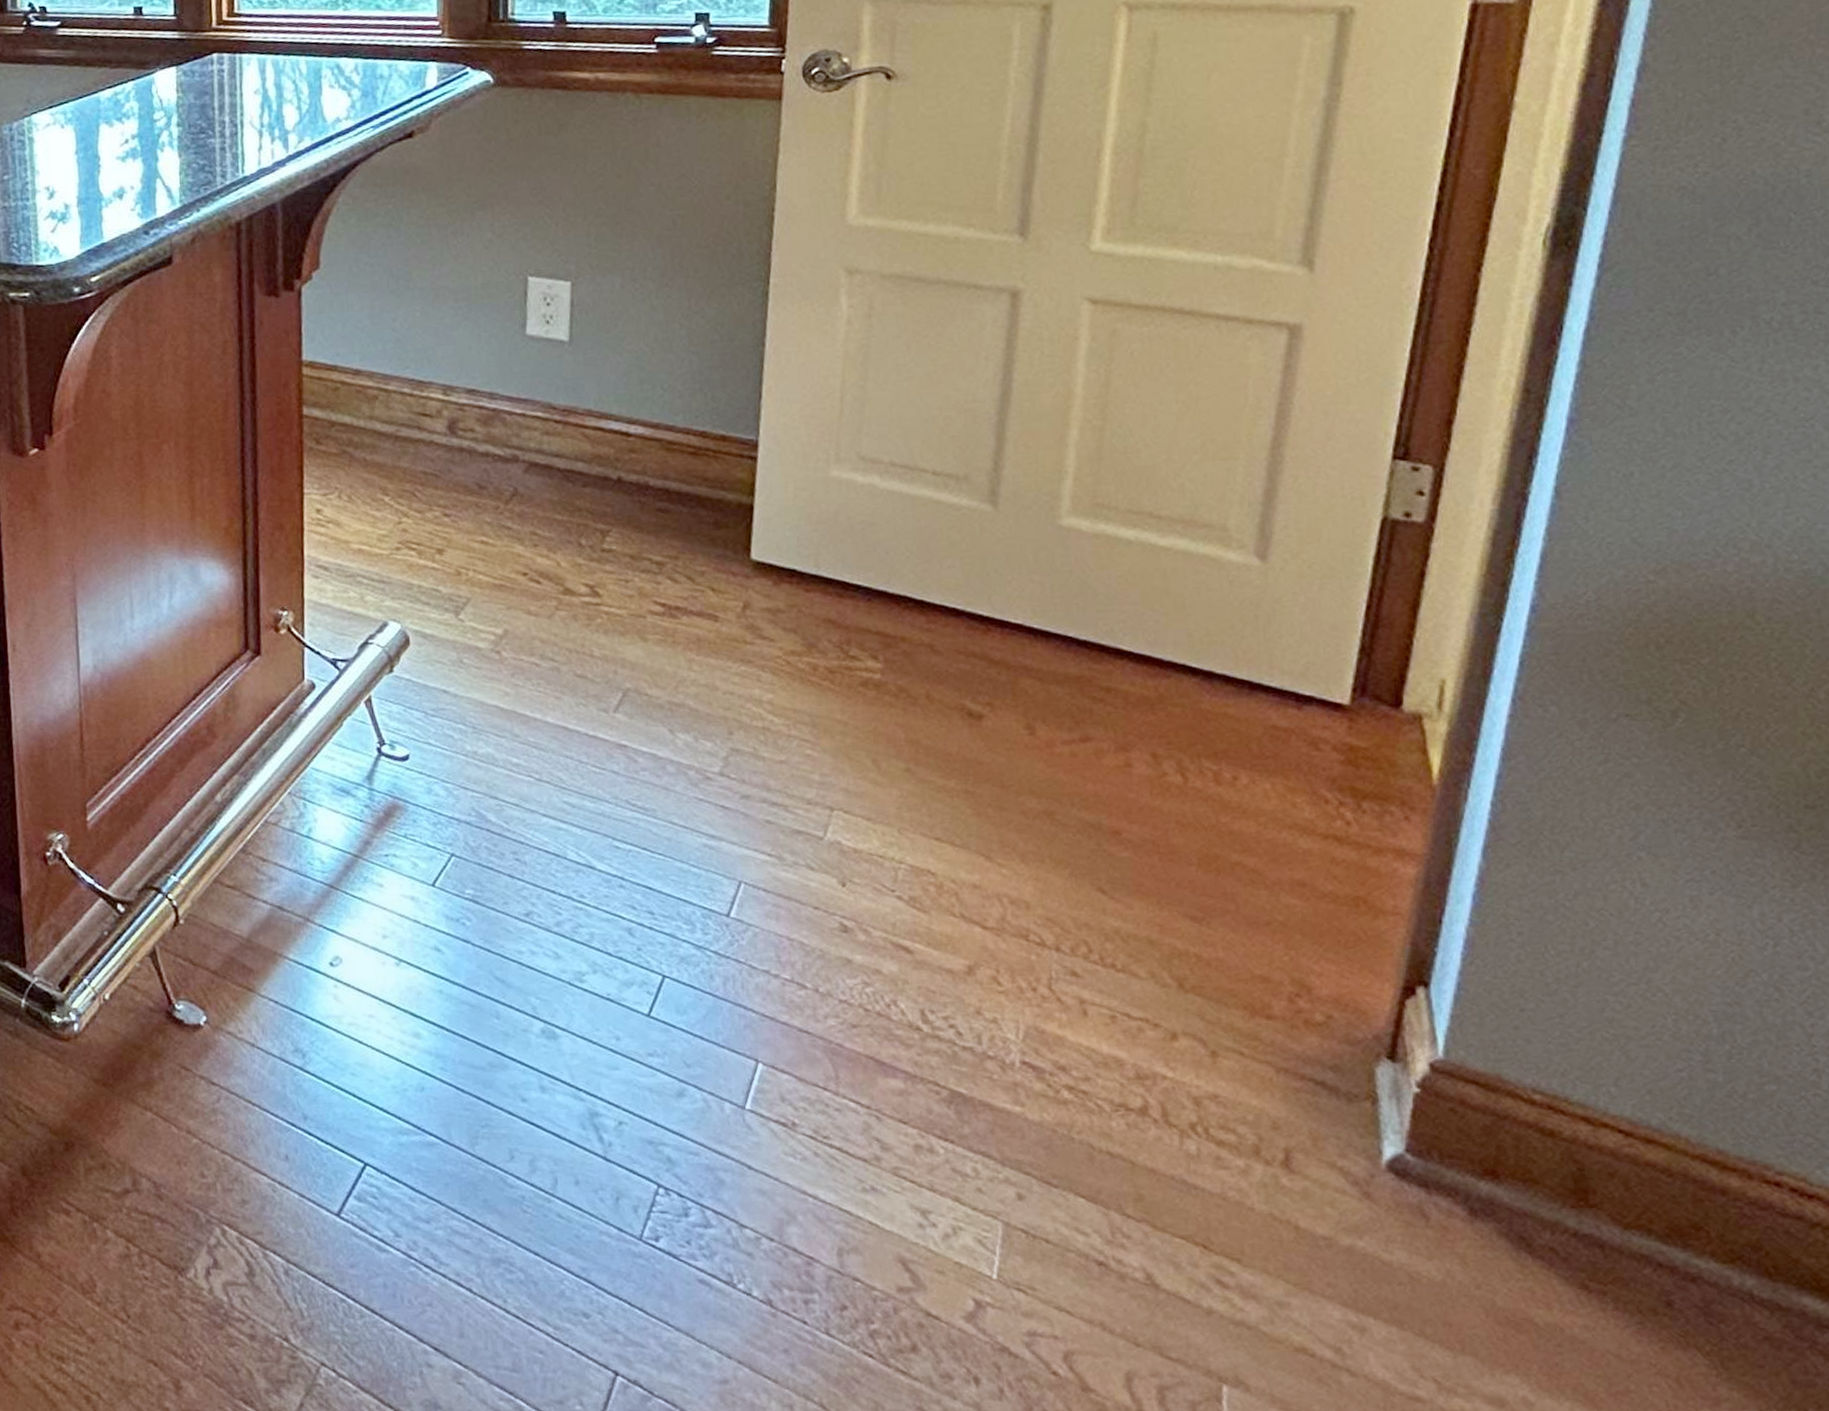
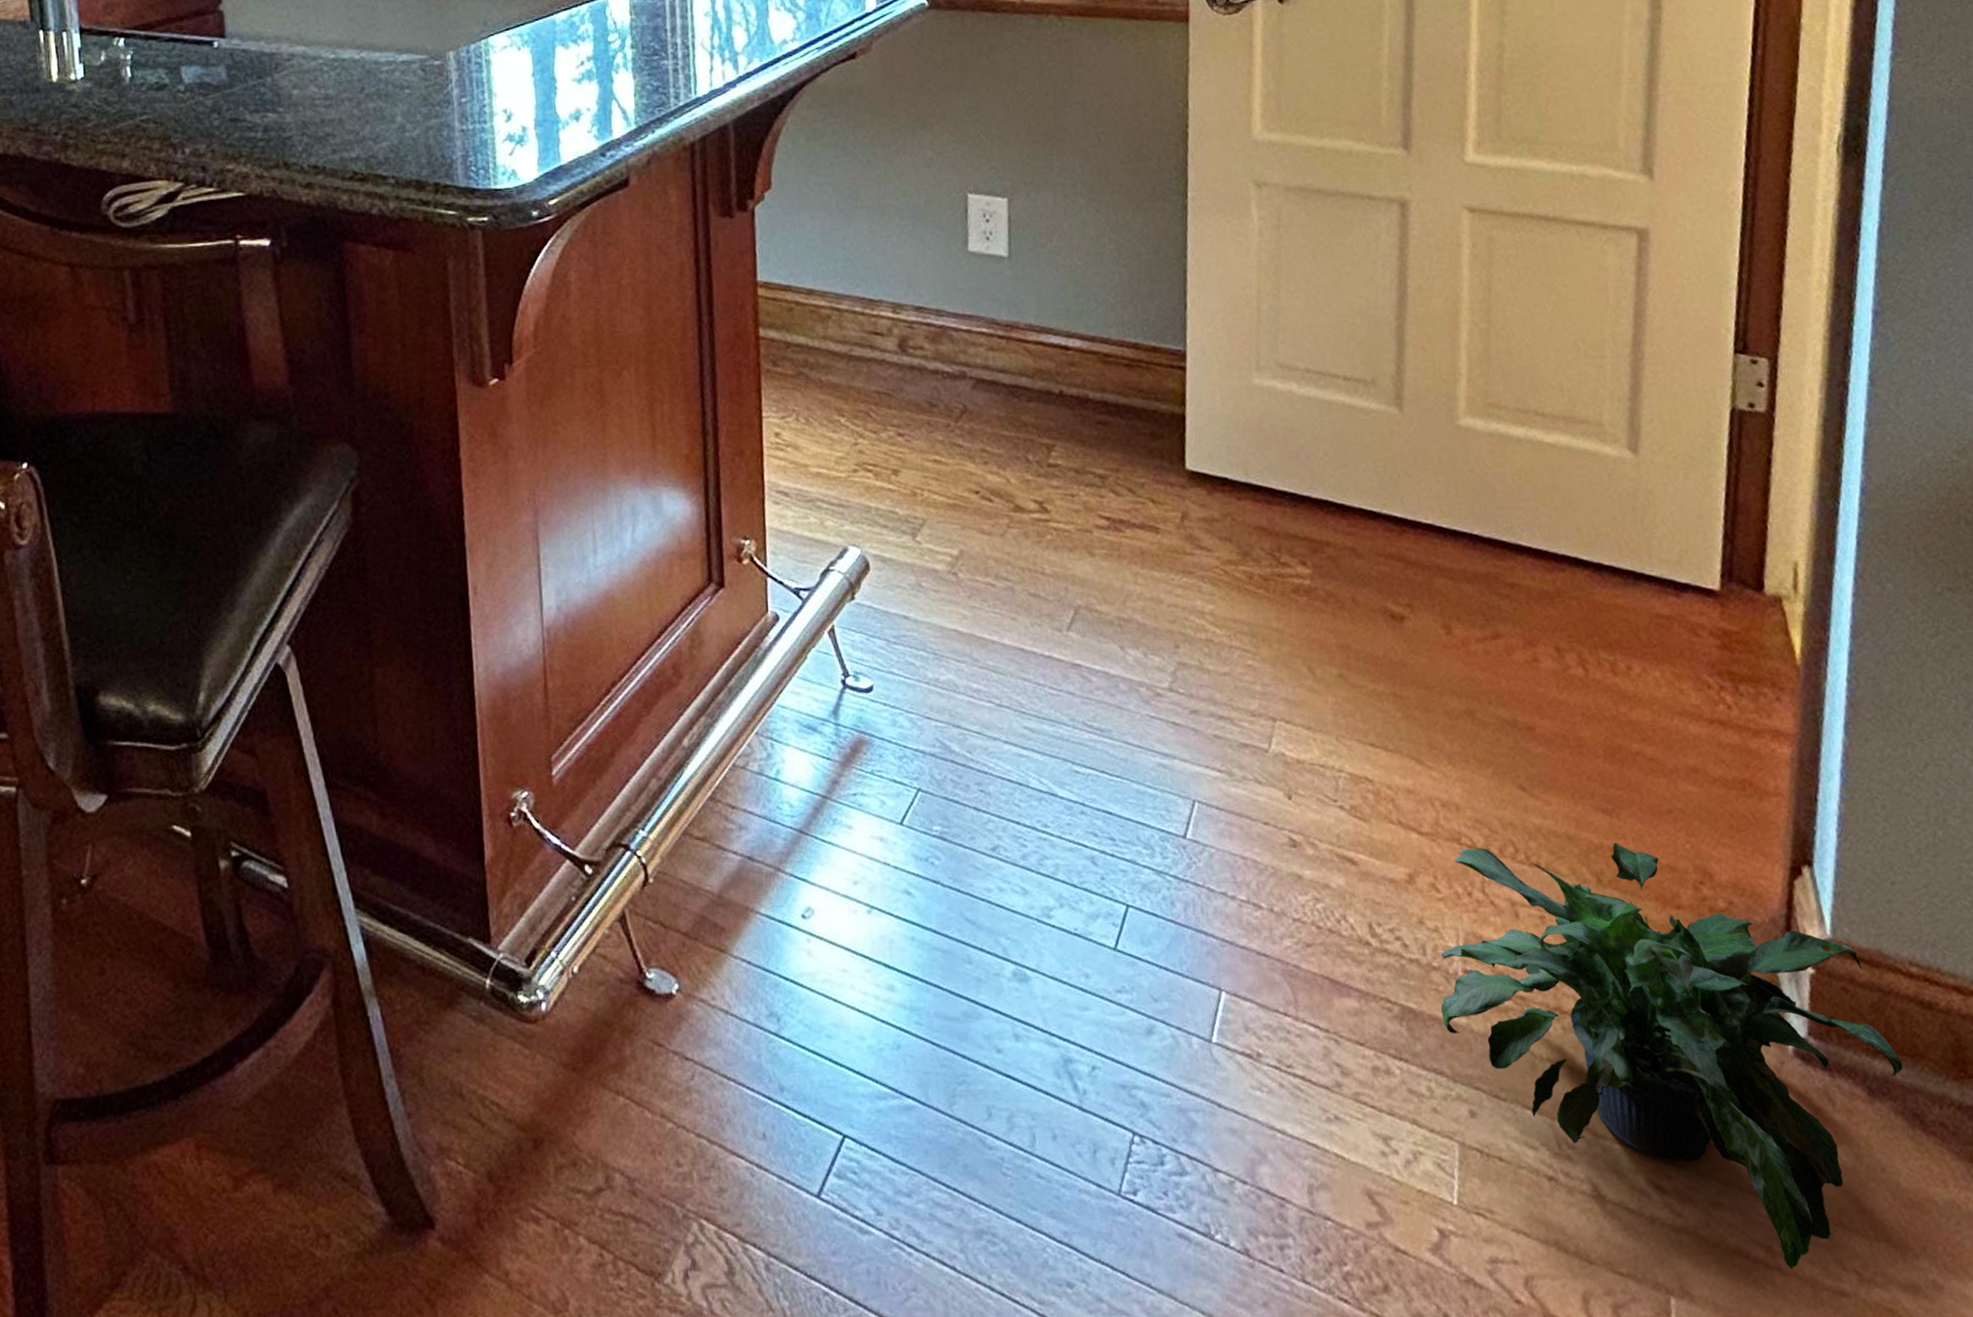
potted plant: none [993,945,1513,1372] -> present [1440,842,1903,1270]

